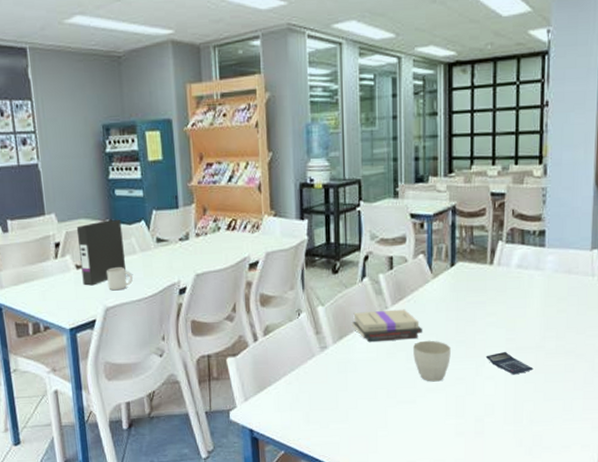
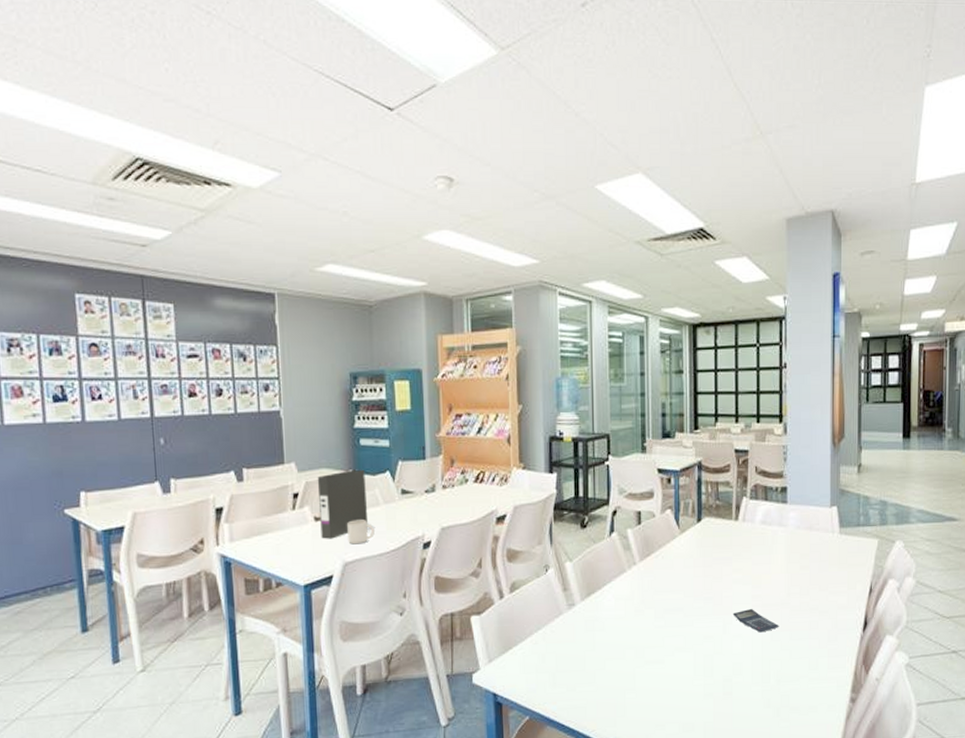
books: present [352,309,422,343] -> none [600,565,670,600]
cup: present [412,340,451,382] -> none [660,597,698,641]

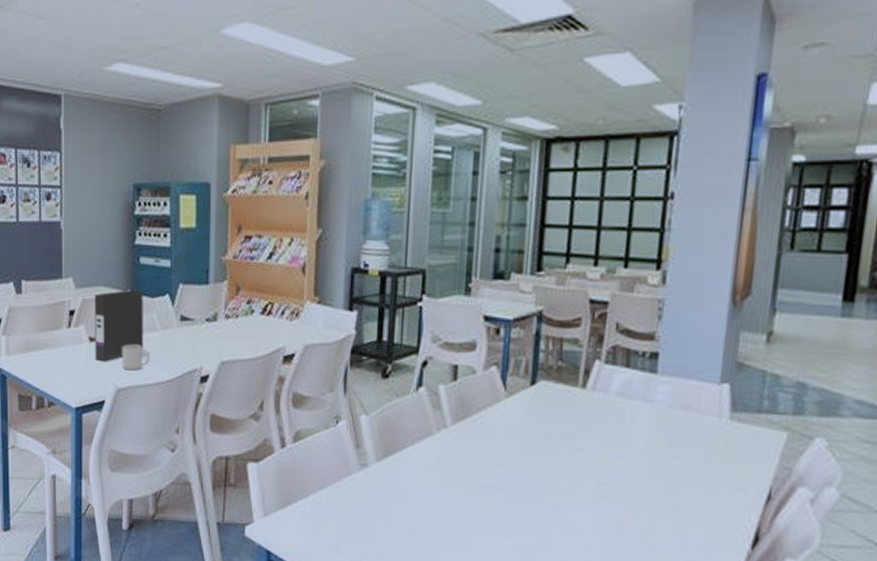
calculator: present [732,609,779,633] -> none [567,499,631,530]

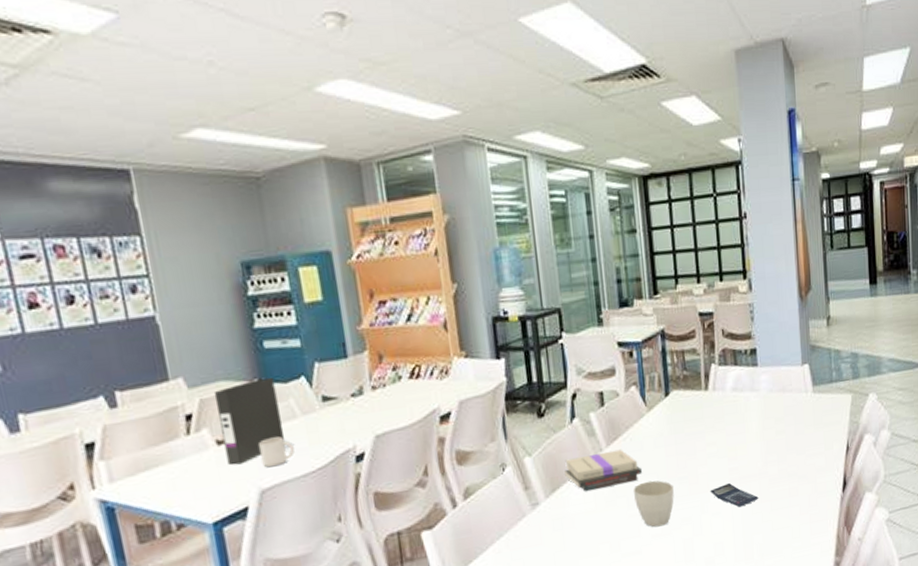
books: none [401,427,488,469] -> present [564,449,642,492]
cup: none [473,471,523,525] -> present [633,480,674,527]
calculator: none [567,499,631,530] -> present [710,483,759,507]

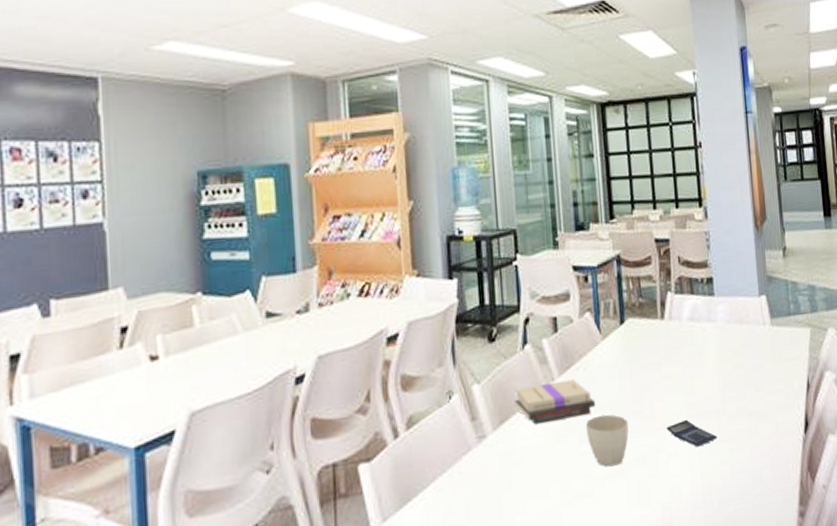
binder: present [213,377,286,465] -> none [153,290,223,384]
mug: present [259,436,294,468] -> none [194,354,231,388]

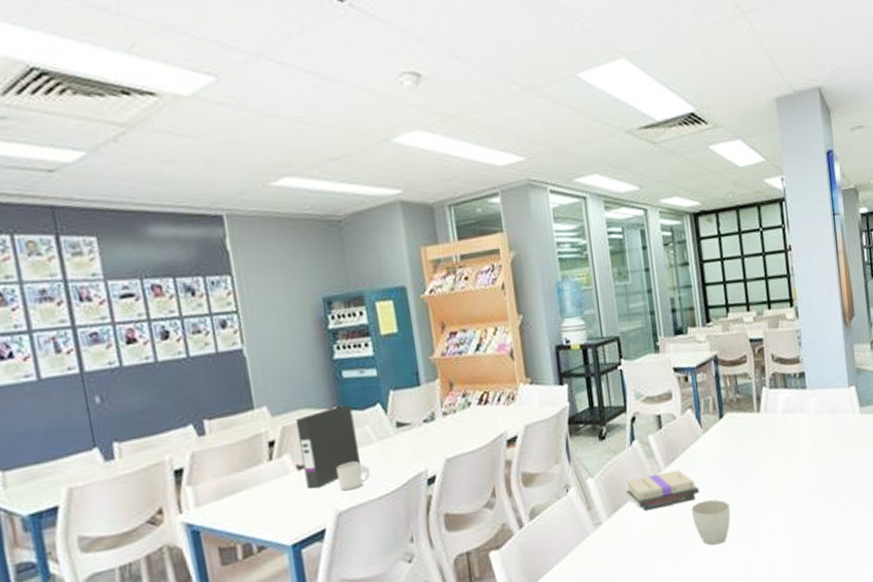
binder: none [153,290,223,384] -> present [295,404,362,489]
mug: none [194,354,231,388] -> present [336,461,370,491]
calculator: present [666,420,717,447] -> none [765,501,812,525]

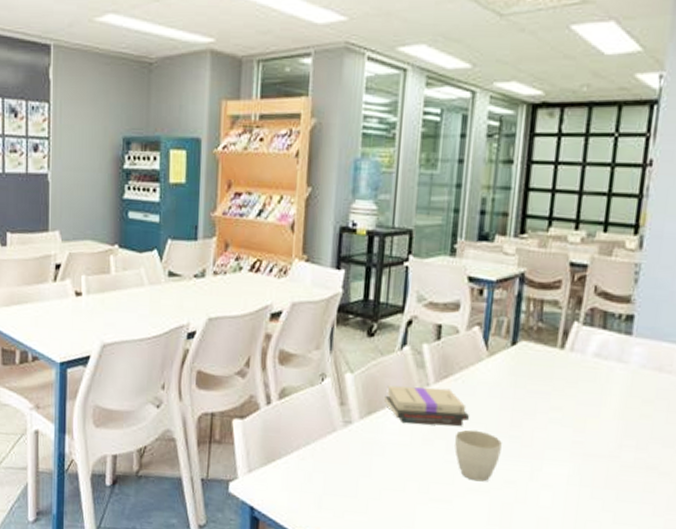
binder: present [295,404,362,489] -> none [80,244,131,317]
mug: present [336,461,370,491] -> none [108,299,136,326]

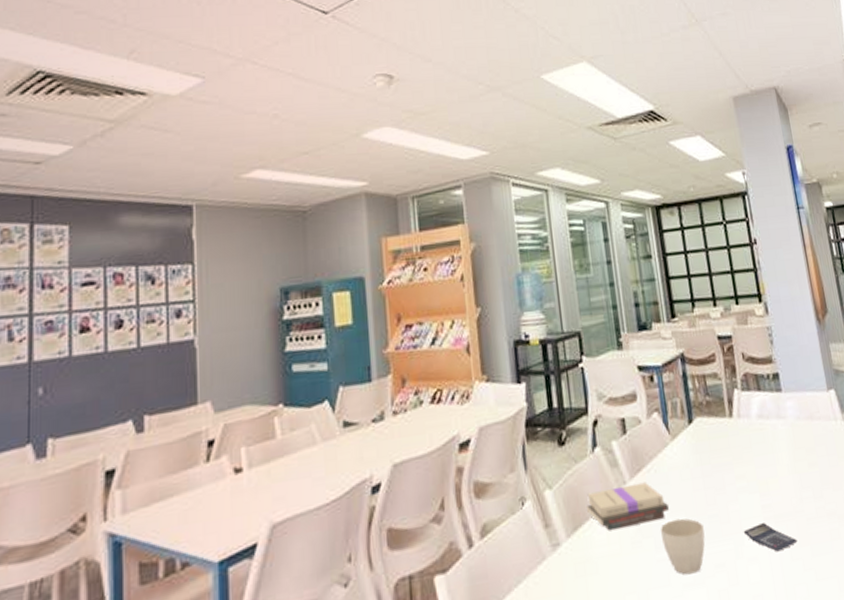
calculator: none [544,456,603,487] -> present [743,523,798,552]

